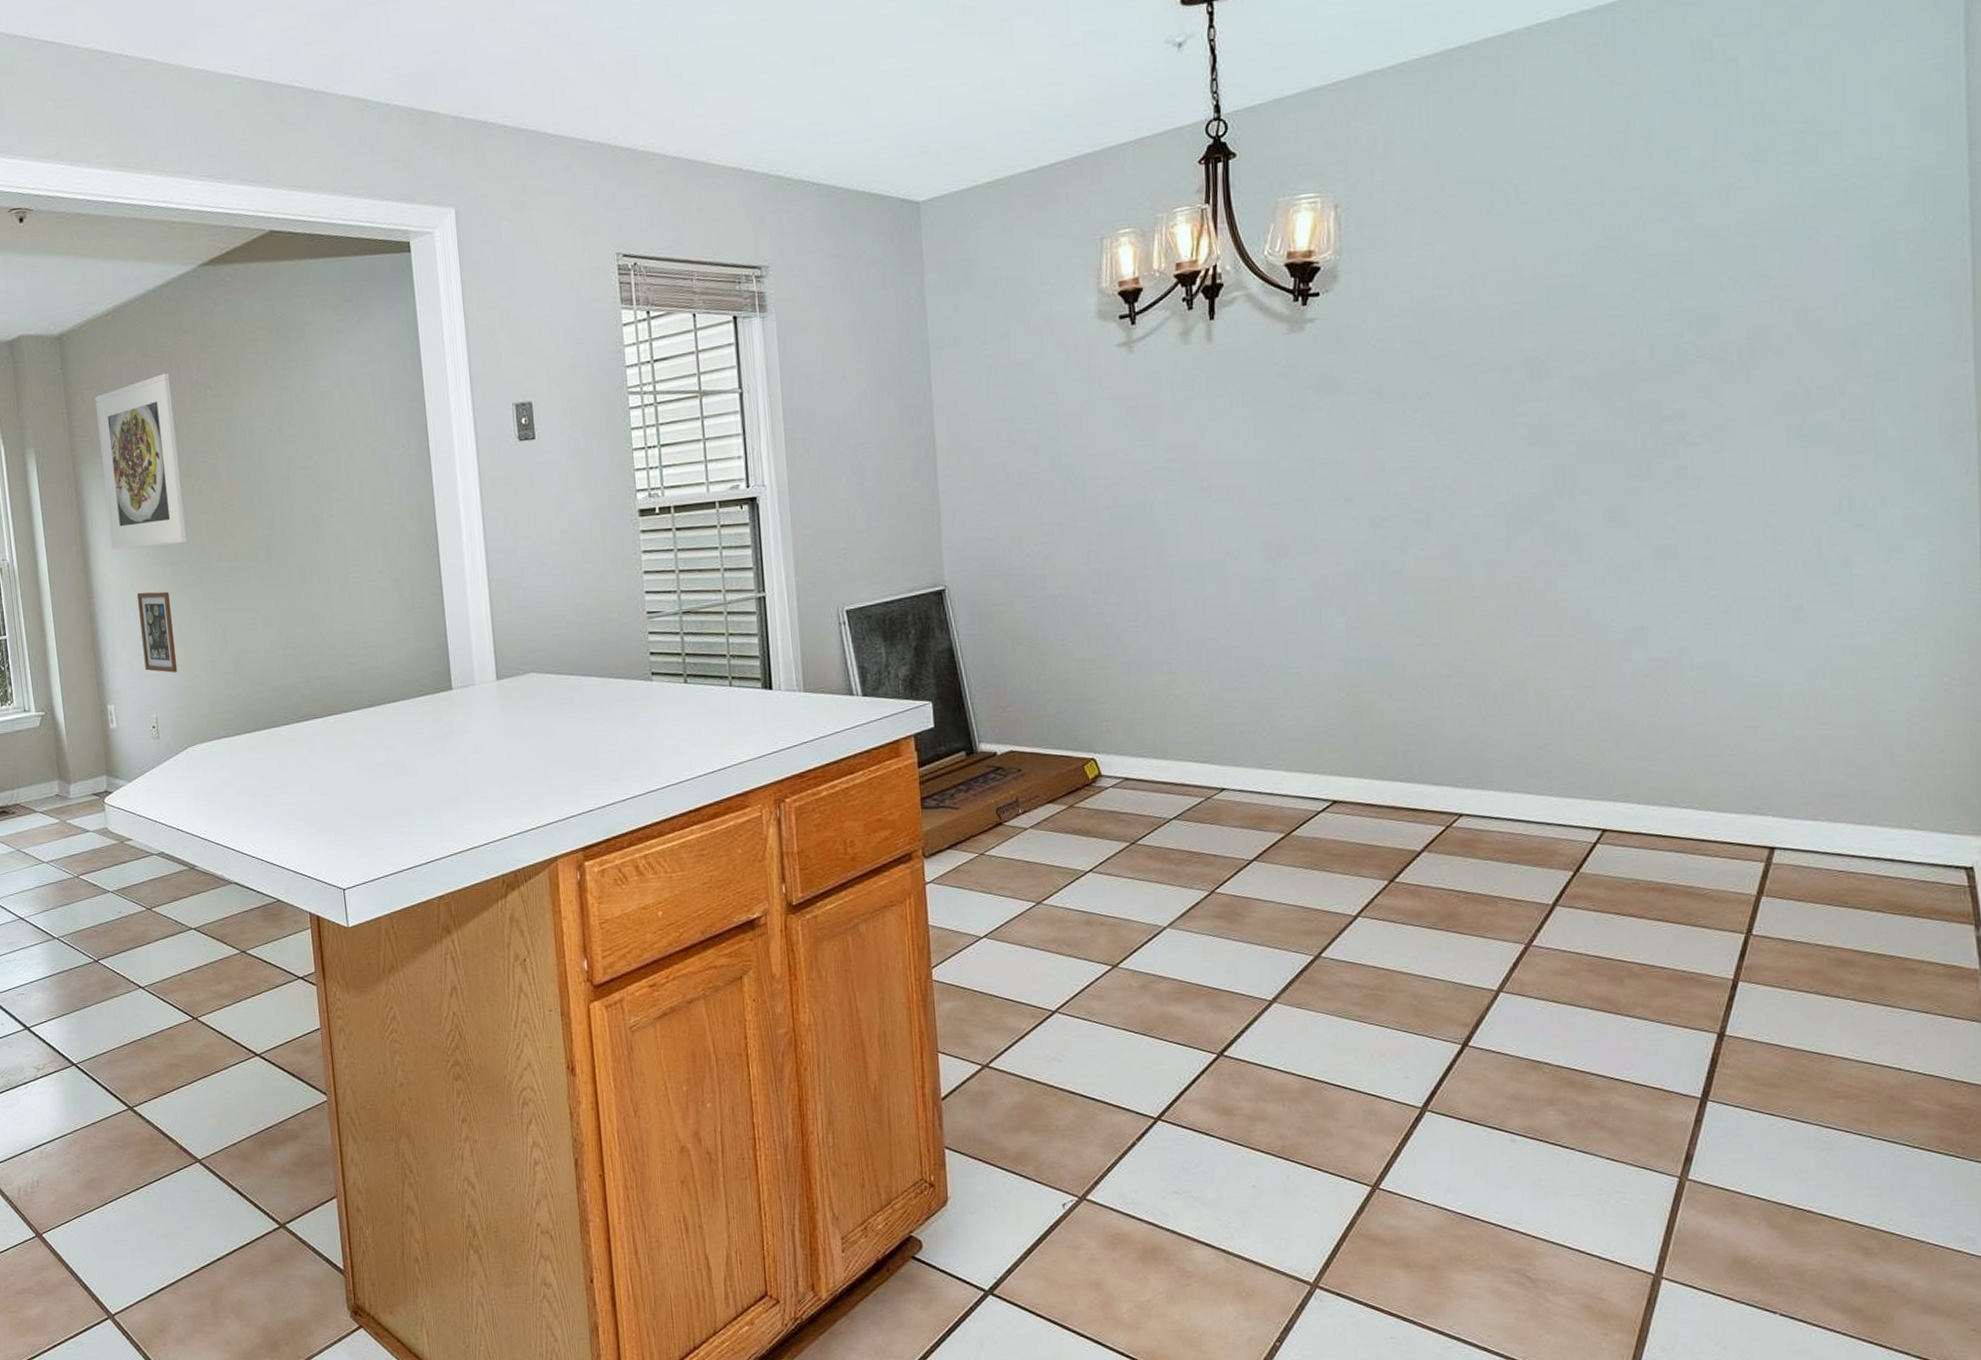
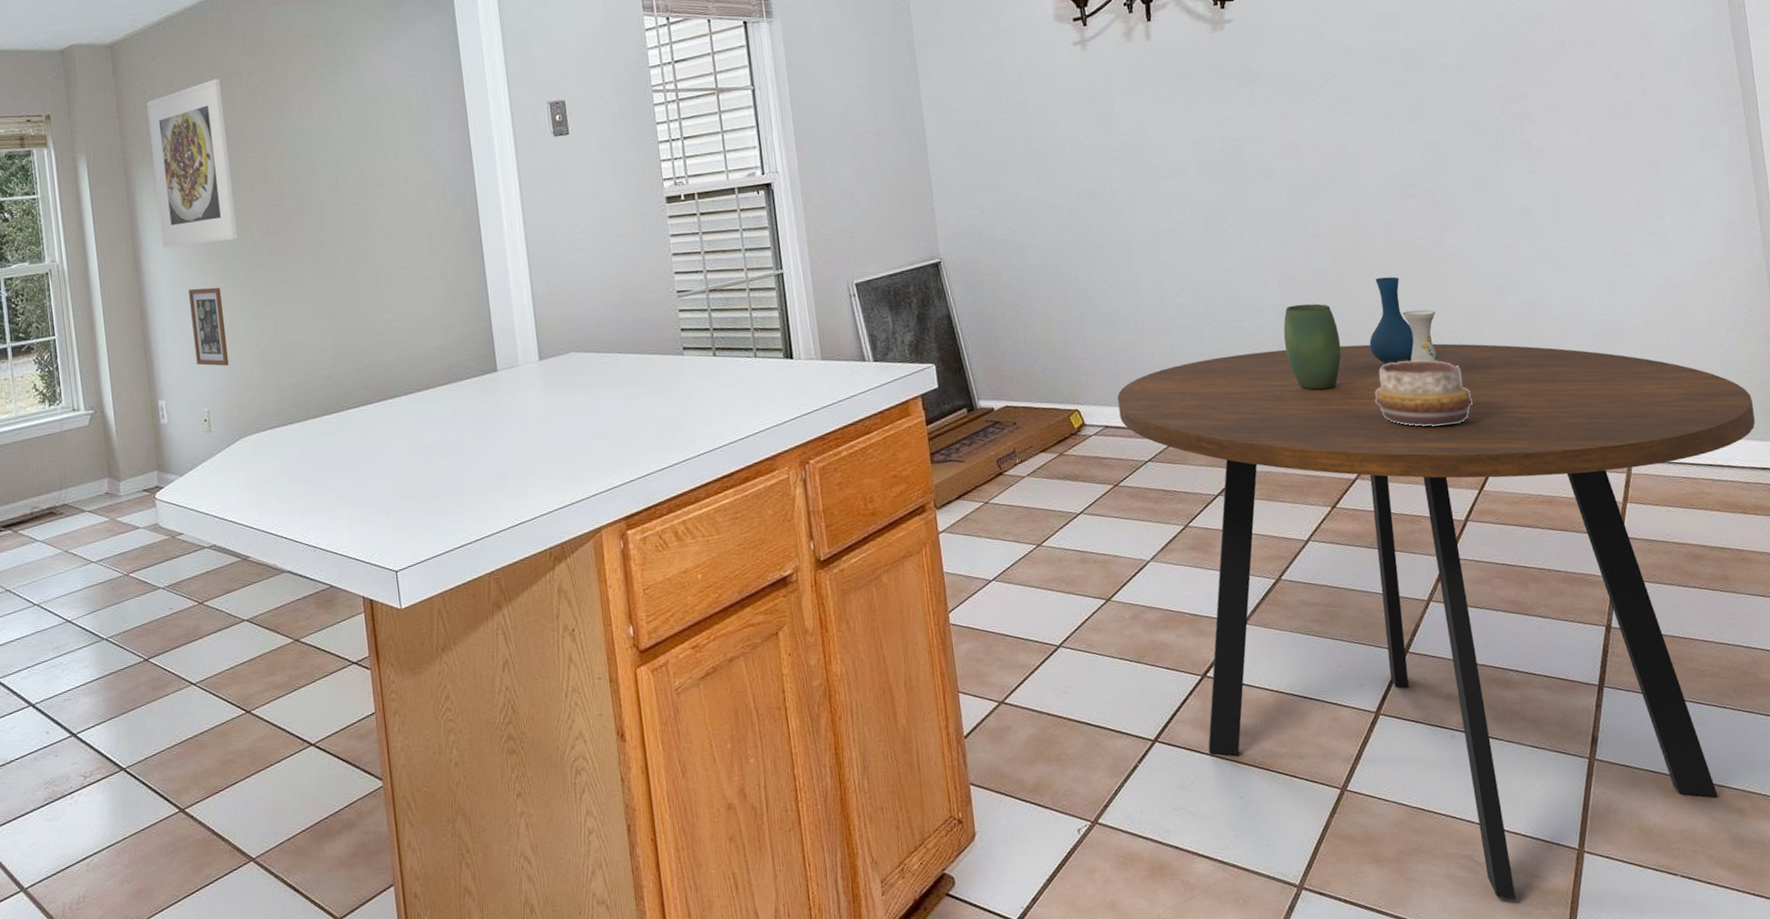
dining table: none [1142,700,1943,1322] -> present [1117,343,1755,900]
vase: none [1347,623,1540,750] -> present [1283,276,1440,390]
decorative bowl: none [1454,720,1578,797] -> present [1375,360,1474,427]

